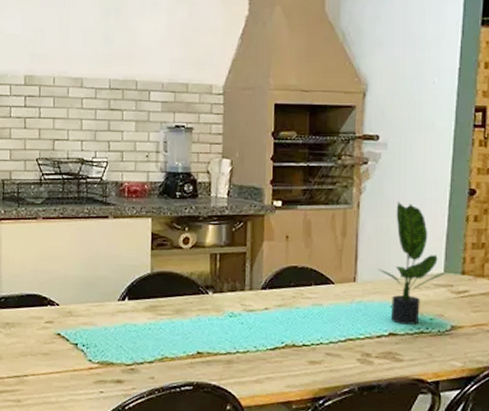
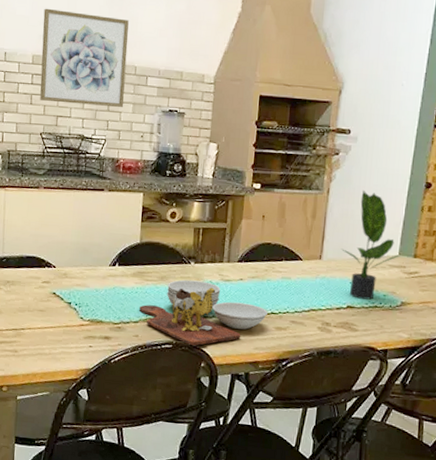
wall art: none [34,25,127,127] -> present [40,8,129,108]
cutting board: none [154,312,298,386] -> present [139,279,268,345]

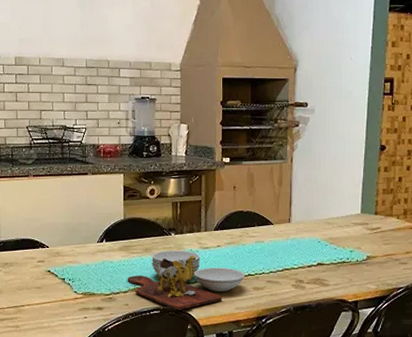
wall art: present [40,8,129,108] -> none [22,14,100,99]
potted plant: present [341,189,402,300] -> none [308,156,364,256]

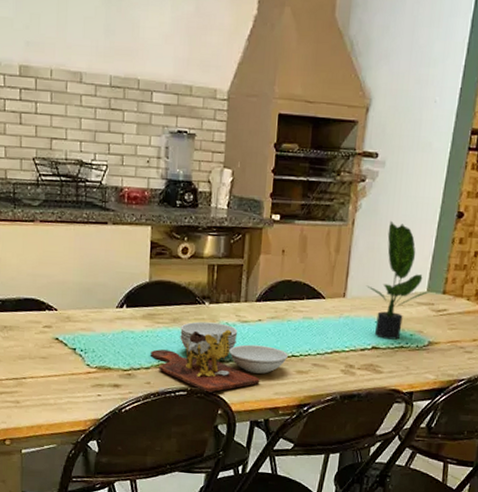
potted plant: none [308,156,364,256] -> present [367,220,431,340]

